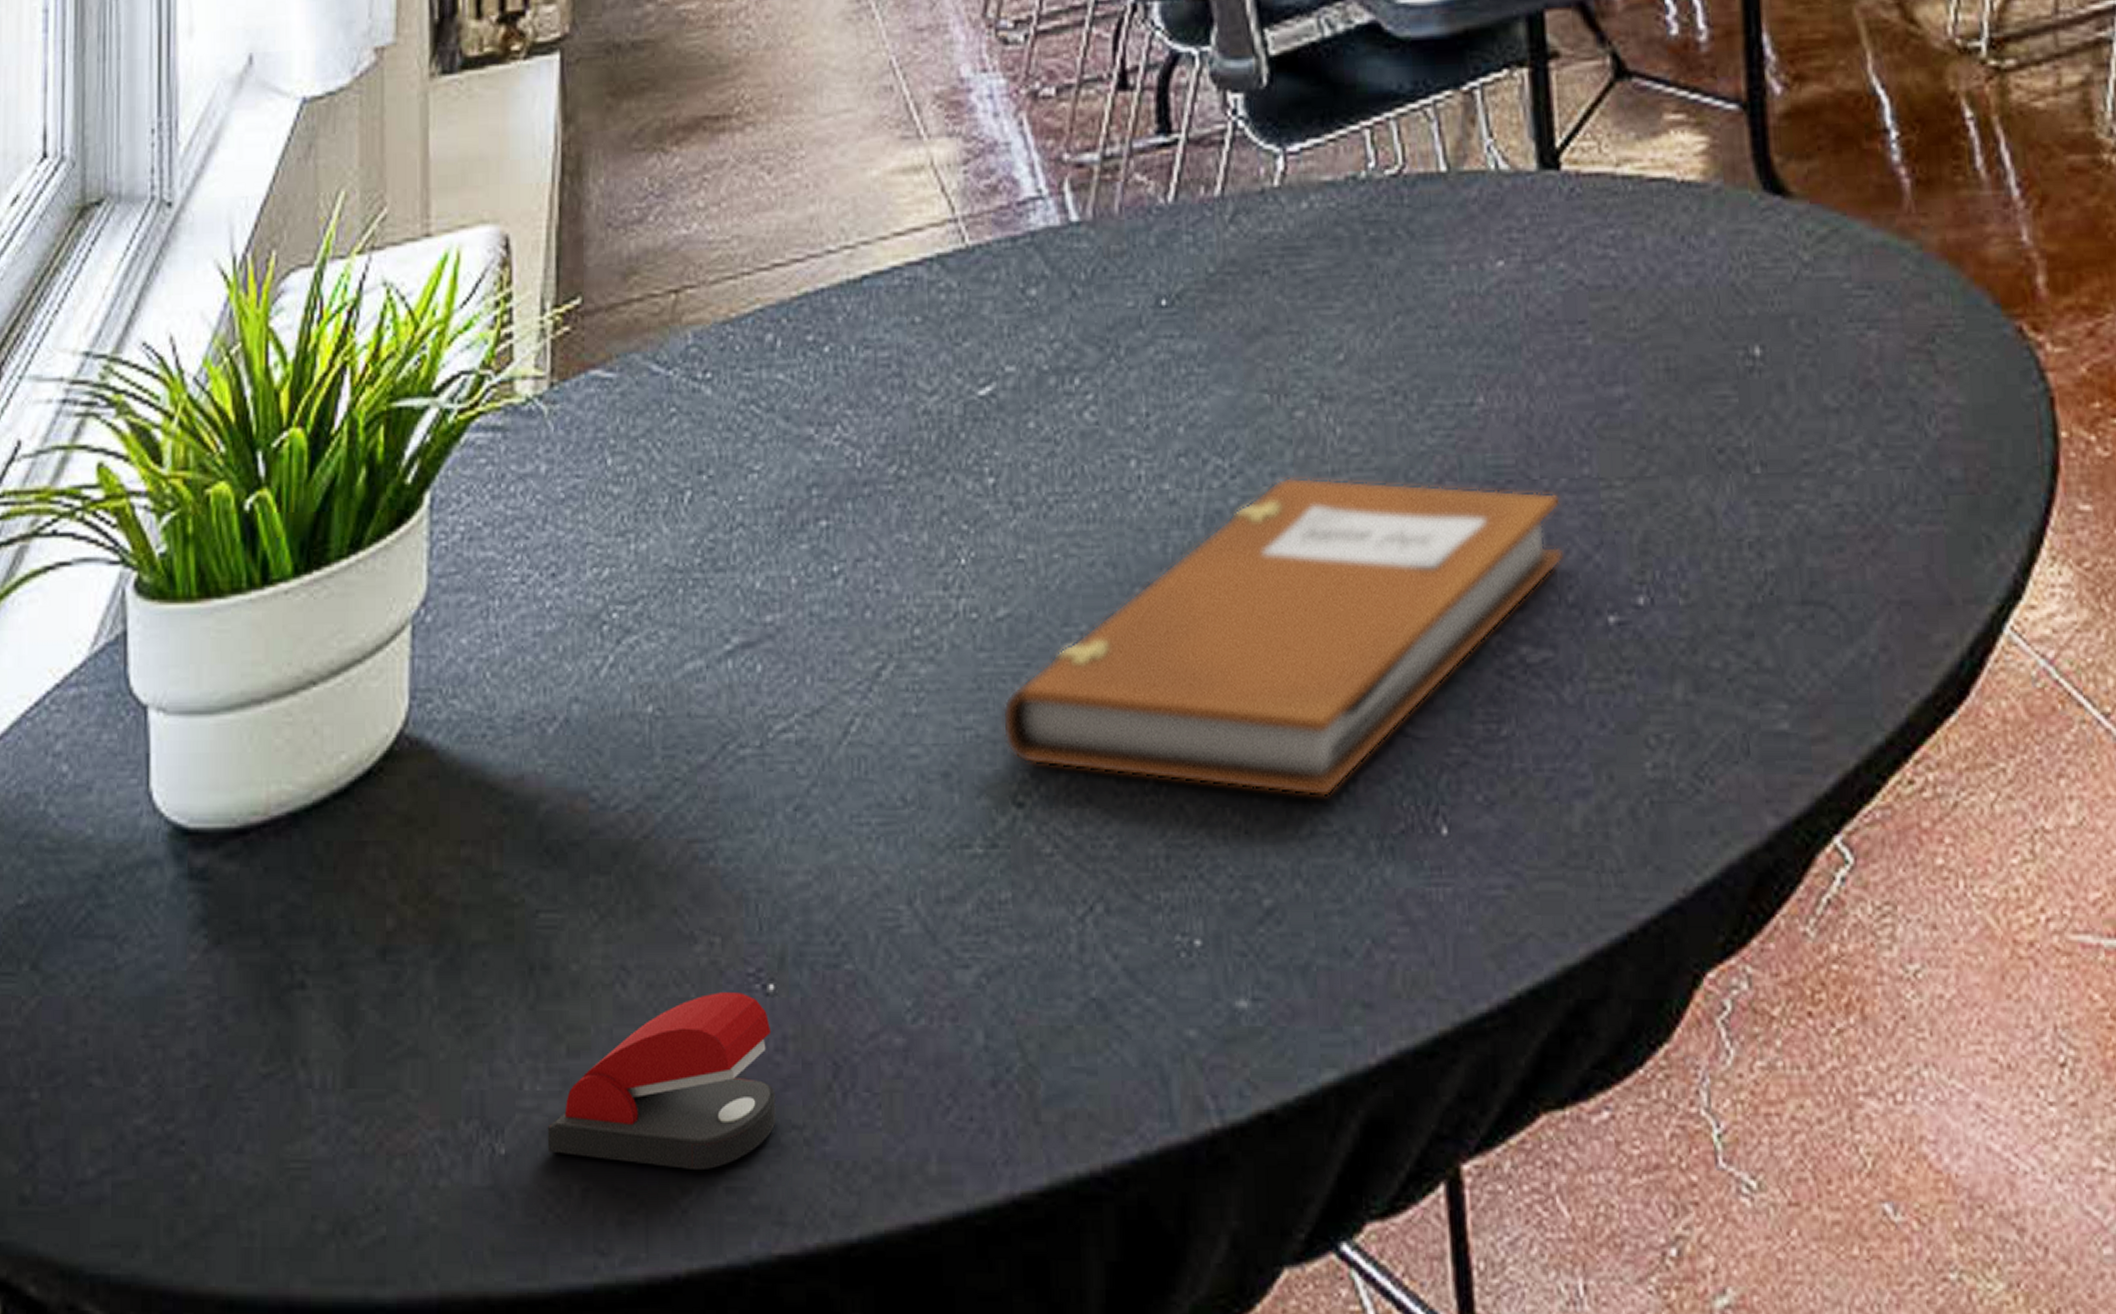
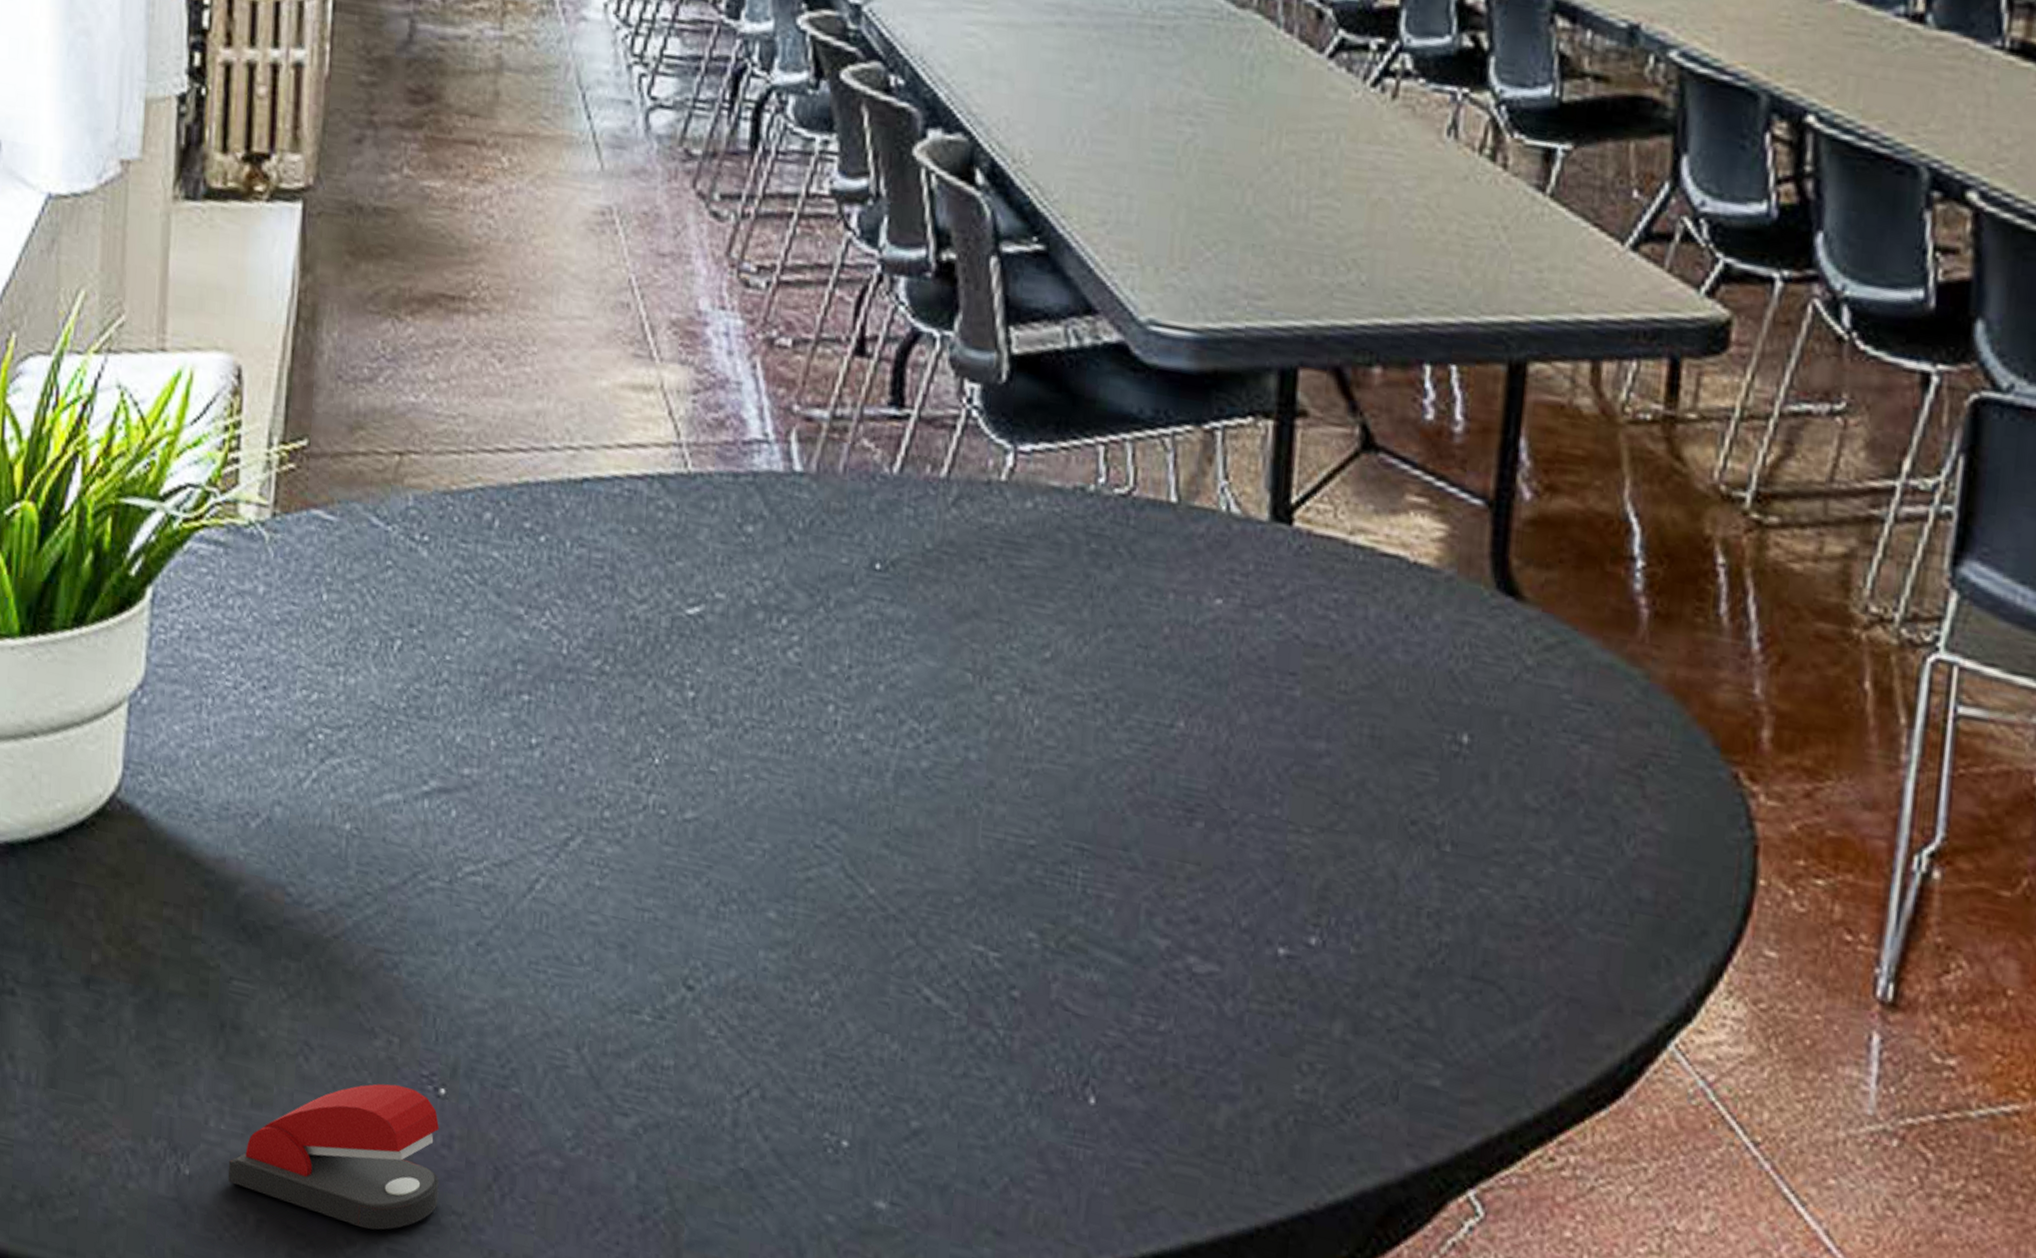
notebook: present [1002,476,1564,798] -> none [680,752,1247,1047]

